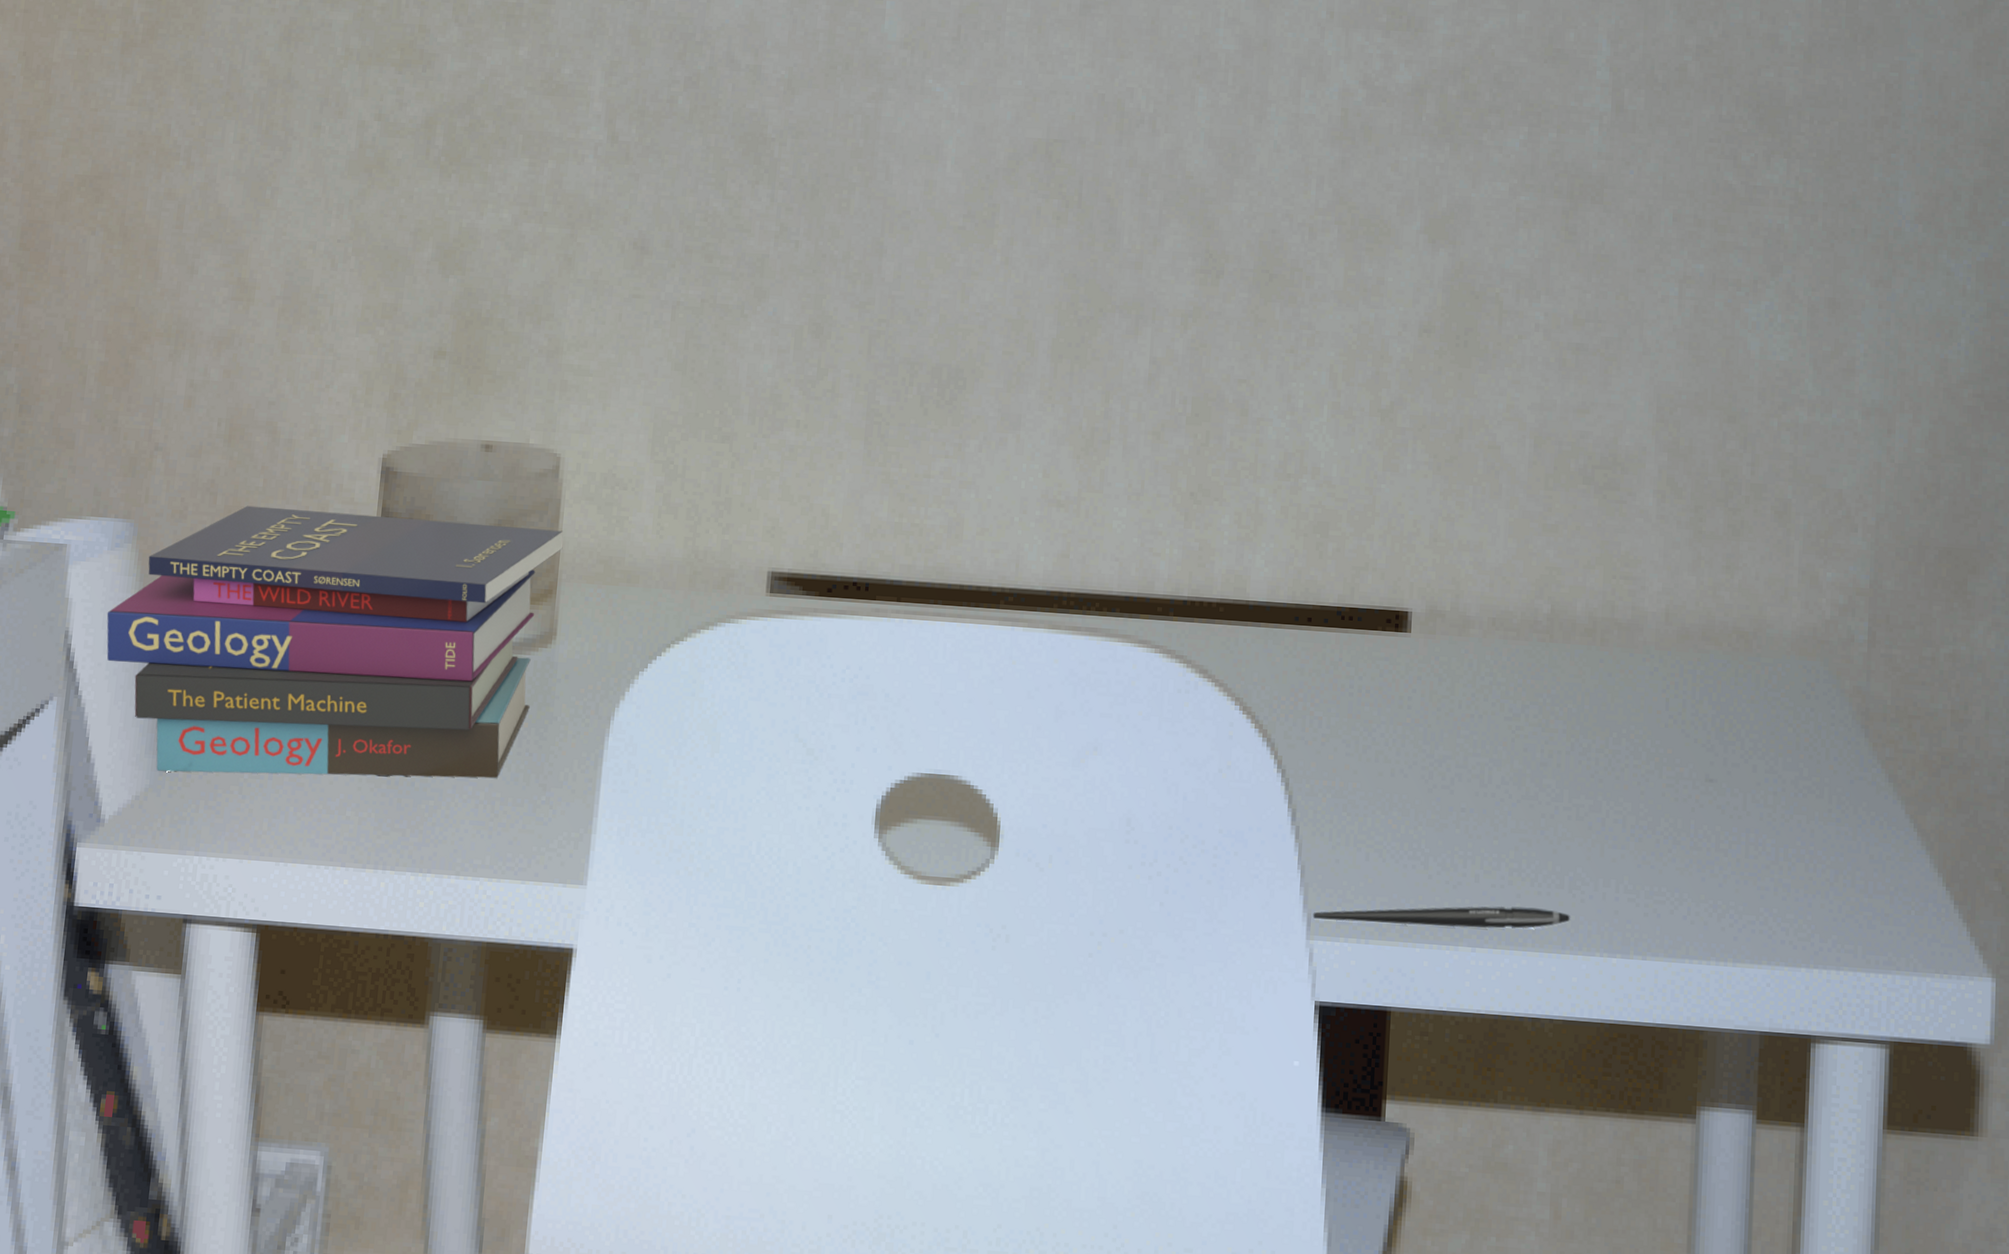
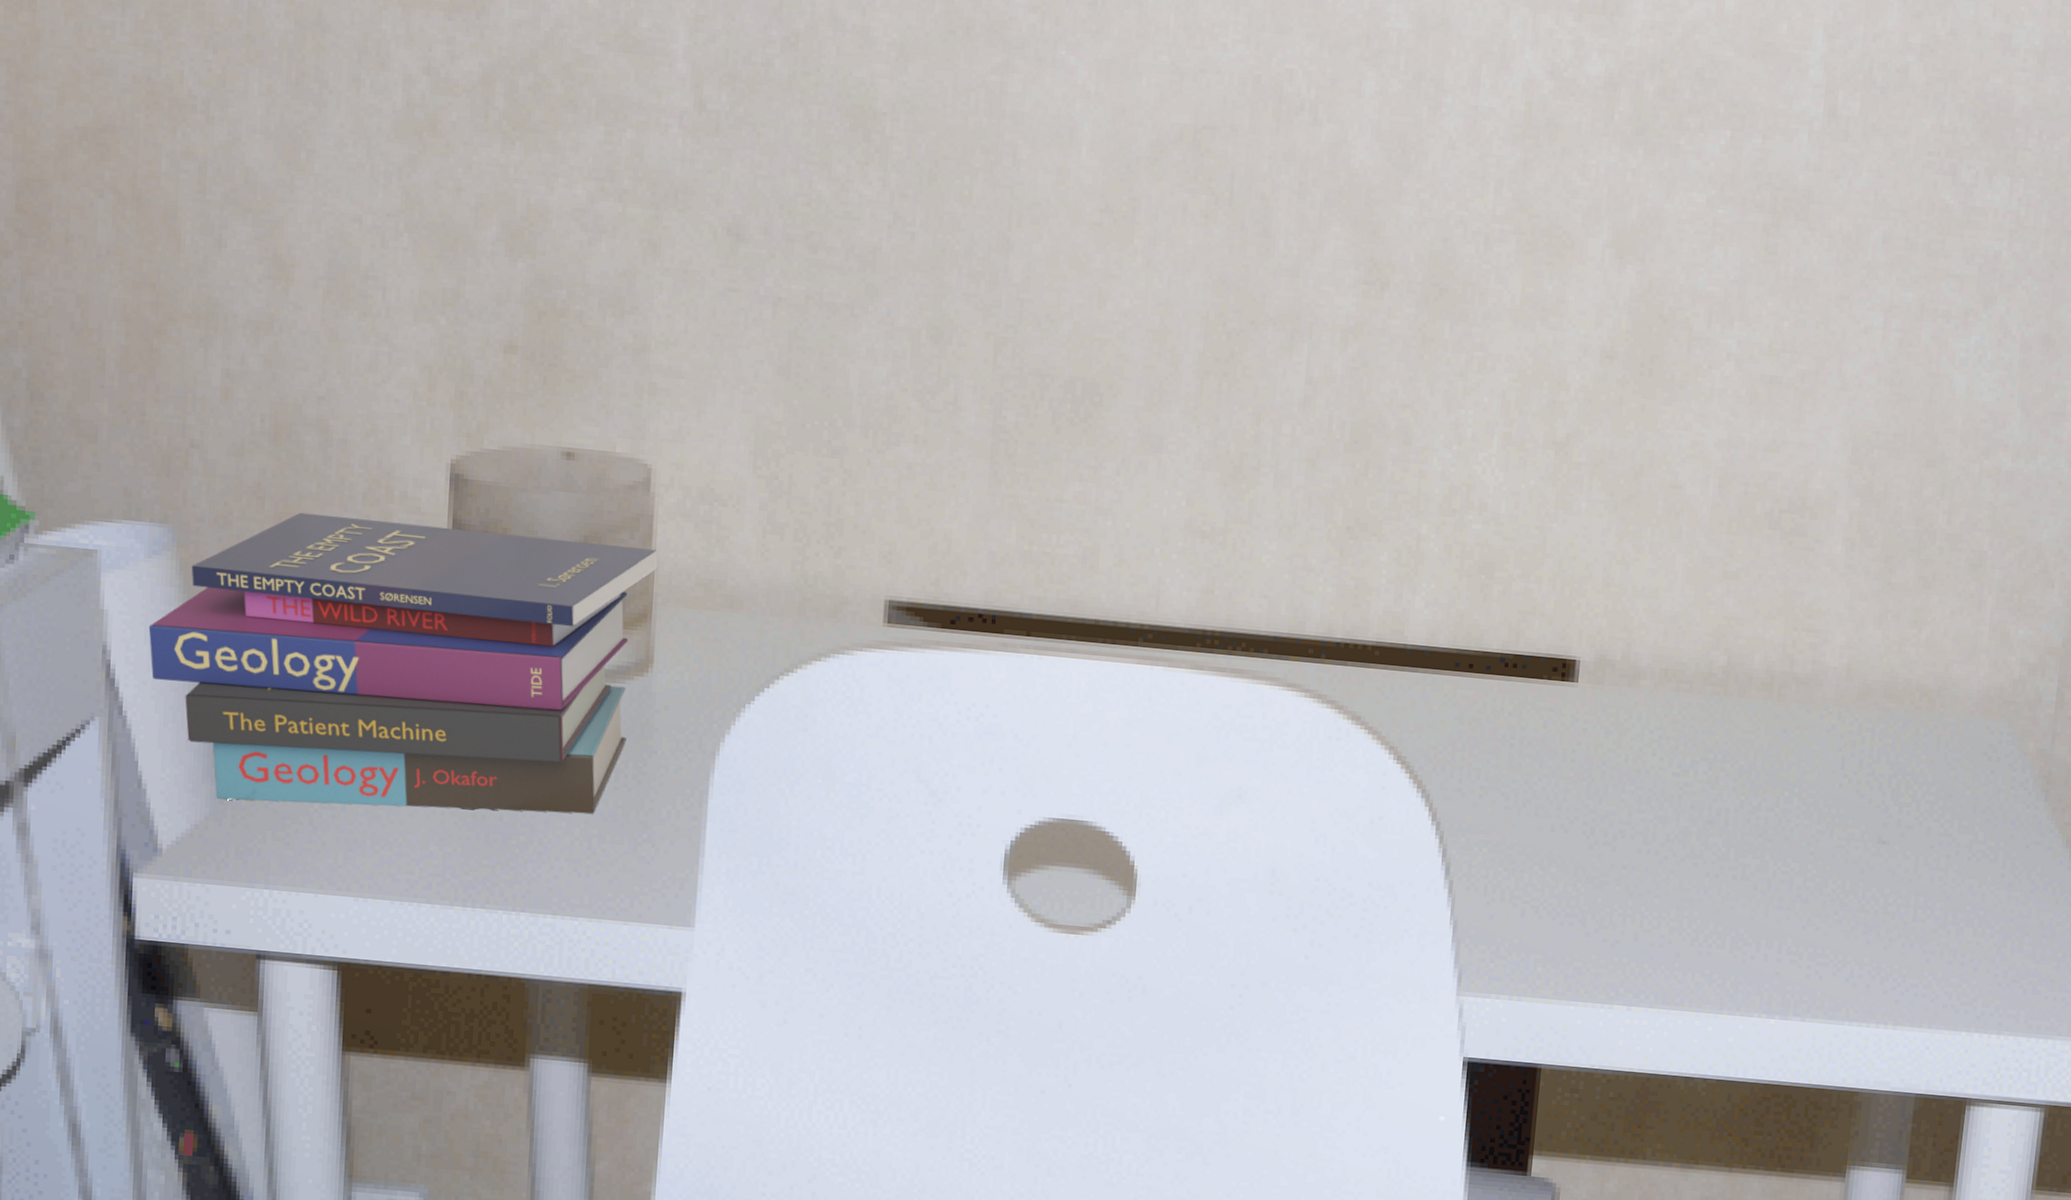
pen: present [1312,905,1570,929] -> none [1464,965,1730,988]

